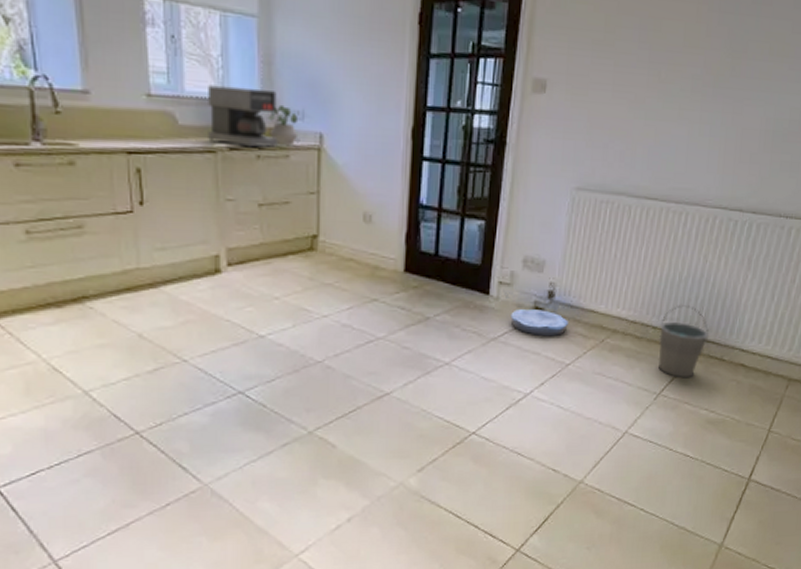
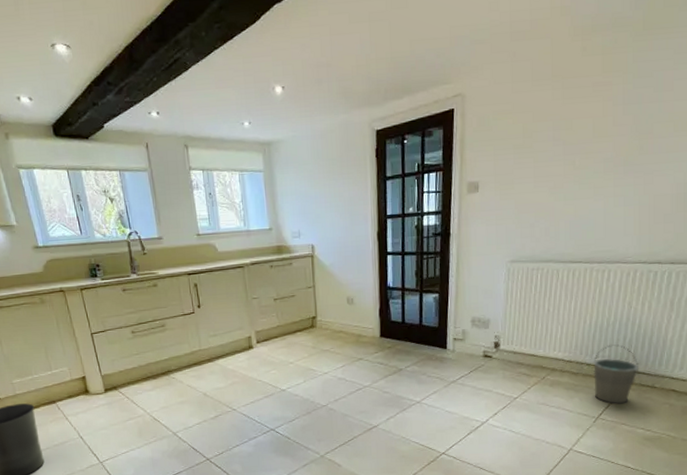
coffee maker: present [208,84,278,148] -> none [235,220,284,261]
potted plant: present [267,104,299,147] -> none [275,228,297,257]
pet bowl: present [510,309,568,337] -> none [465,357,513,378]

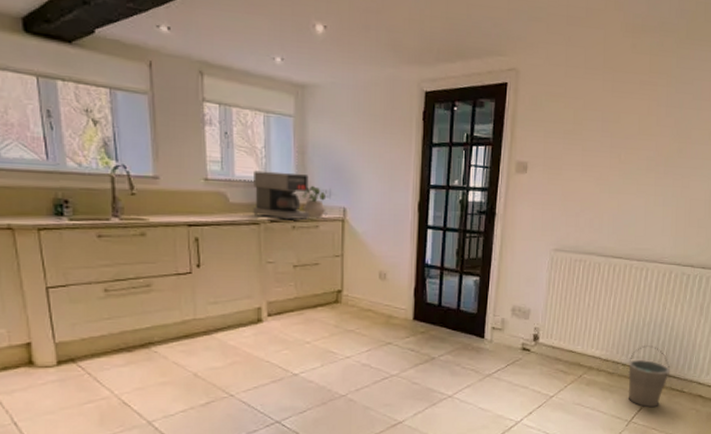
coffee maker: none [235,220,284,261] -> present [253,170,309,220]
potted plant: none [275,228,297,257] -> present [301,185,327,219]

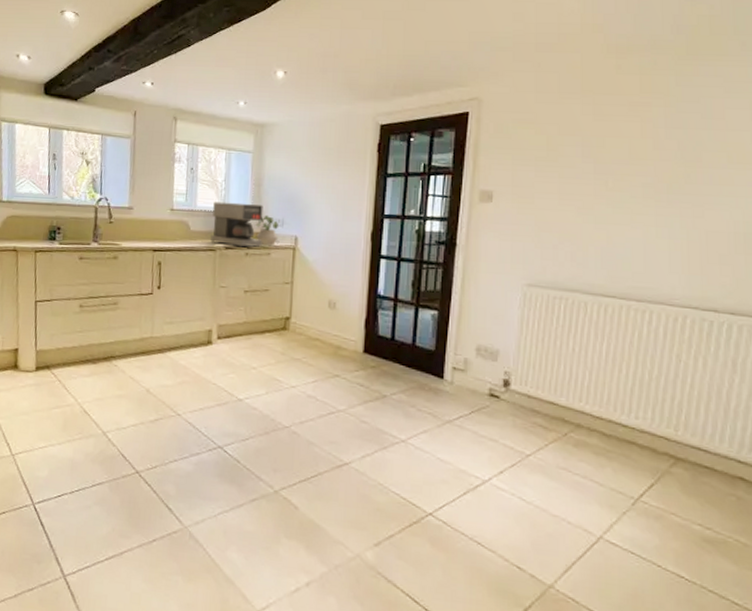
bucket: present [628,346,671,408] -> none [631,404,694,487]

